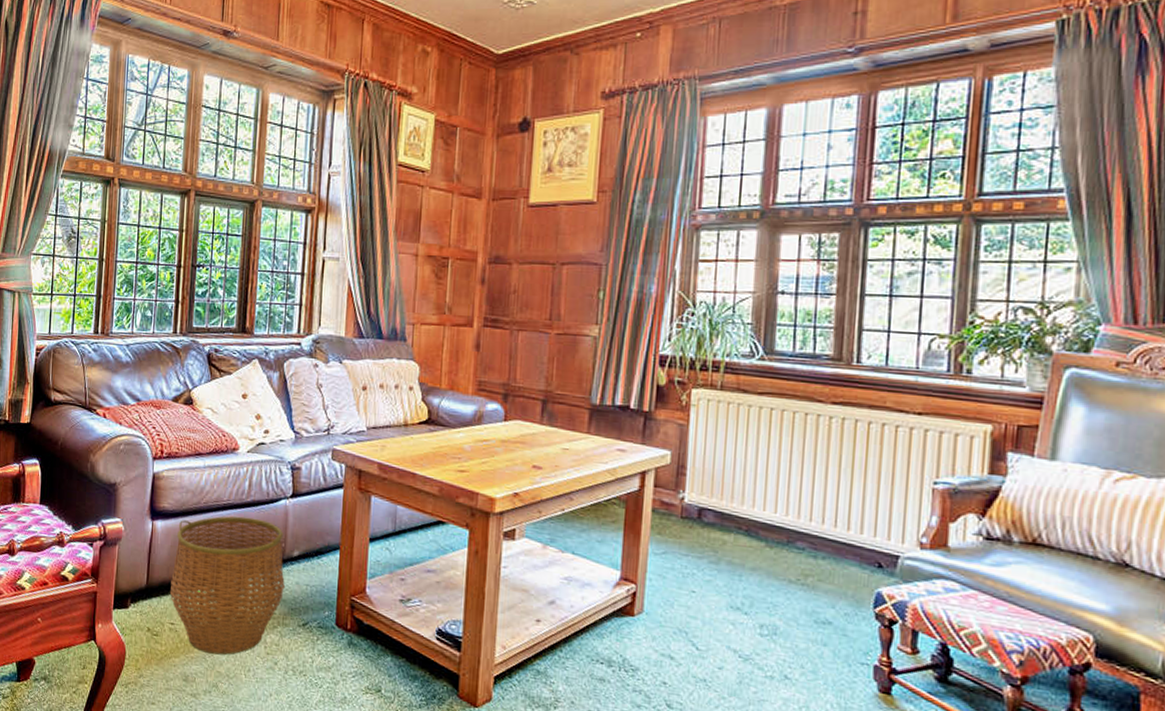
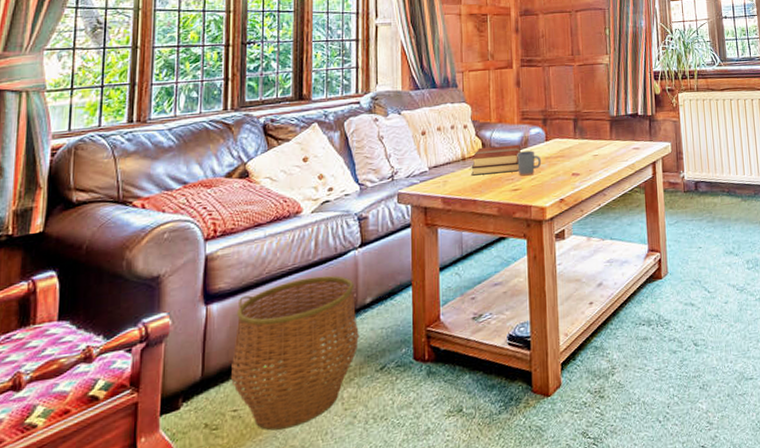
books: none [413,415,473,451] -> present [471,144,521,176]
mug: none [467,427,497,458] -> present [517,150,542,176]

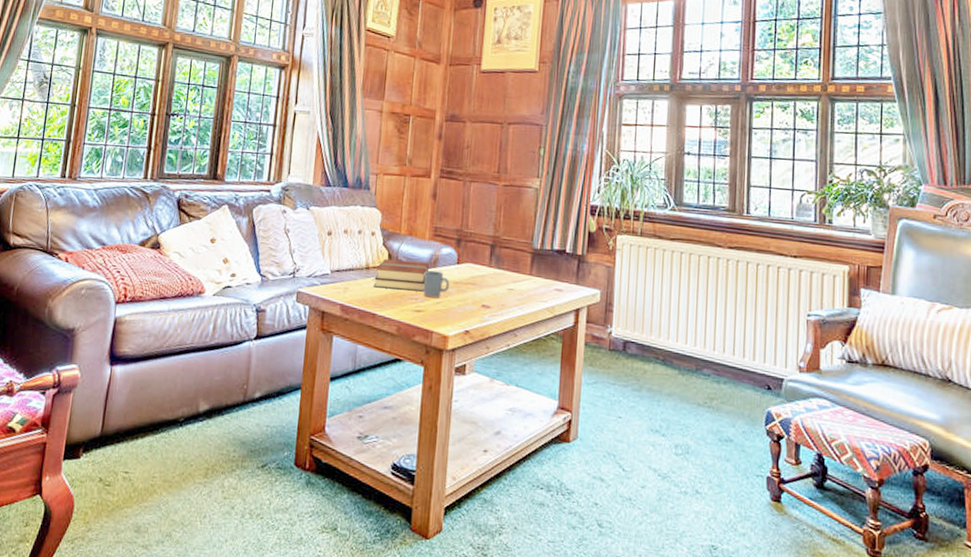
basket: present [231,275,359,431] -> none [126,359,246,503]

